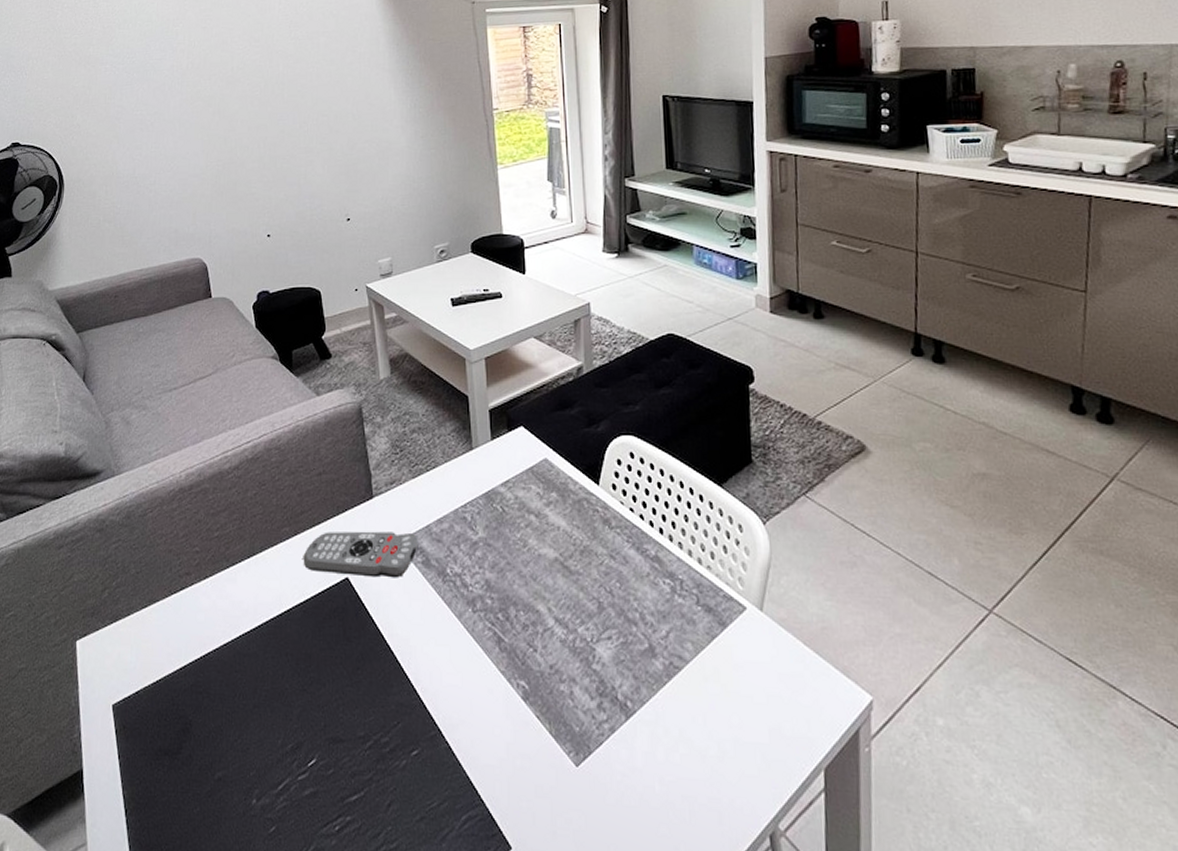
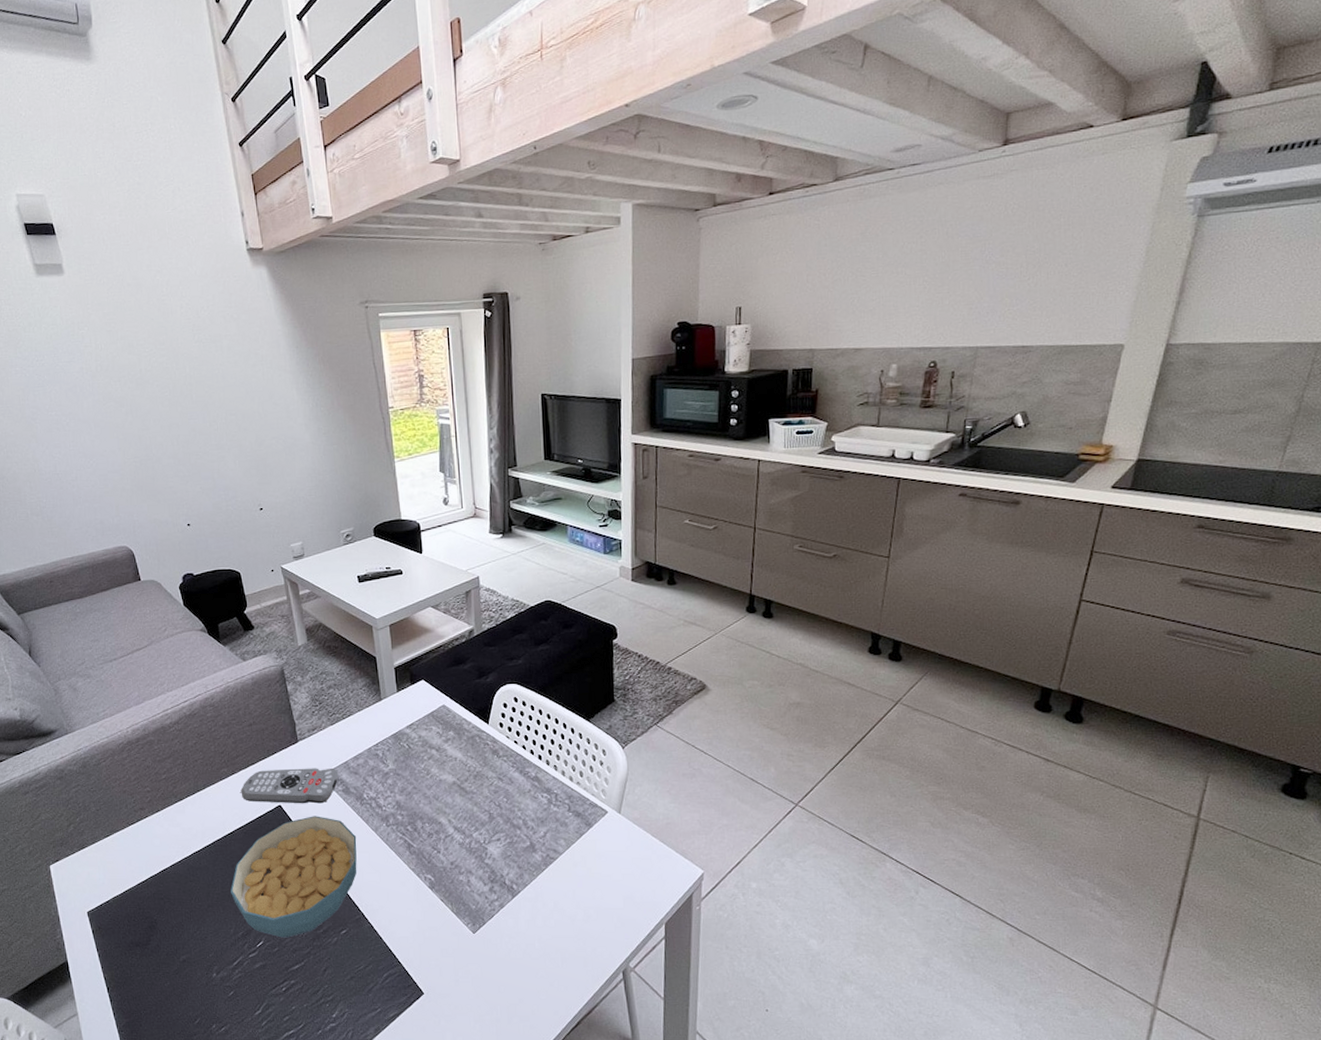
cereal bowl: none [282,593,436,756] -> present [230,816,357,938]

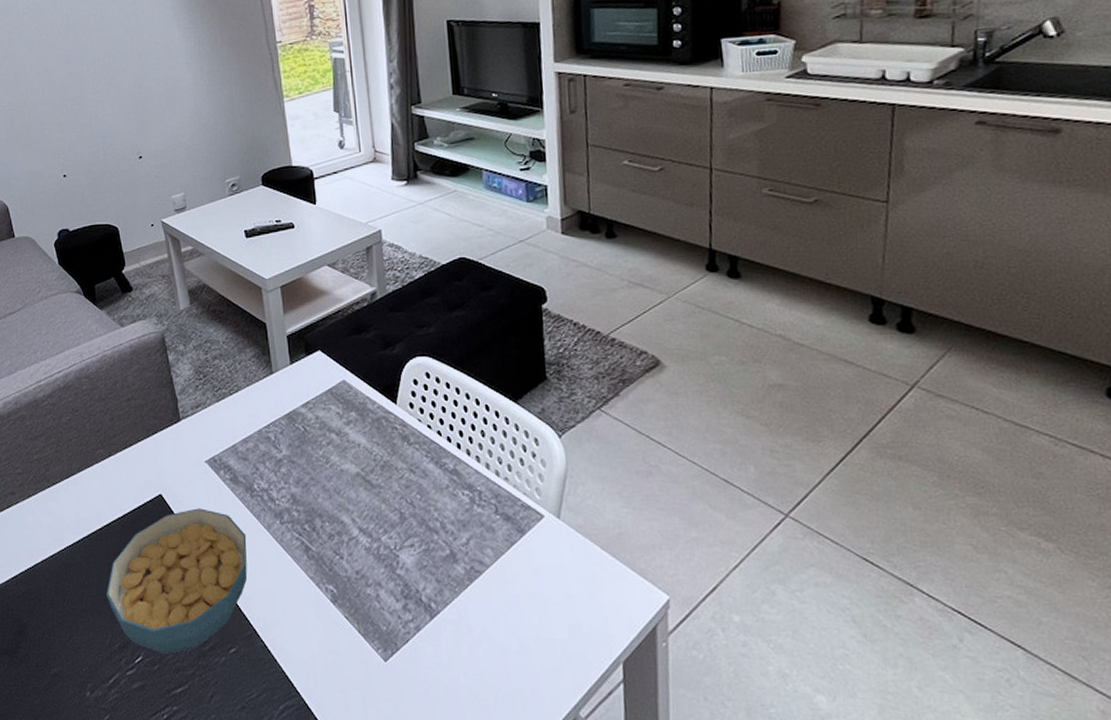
remote control: present [241,767,339,804] -> none [118,451,226,494]

